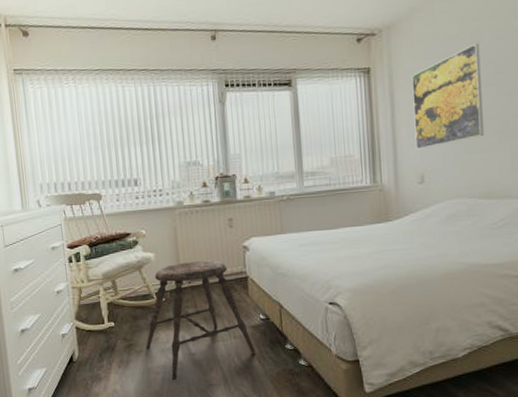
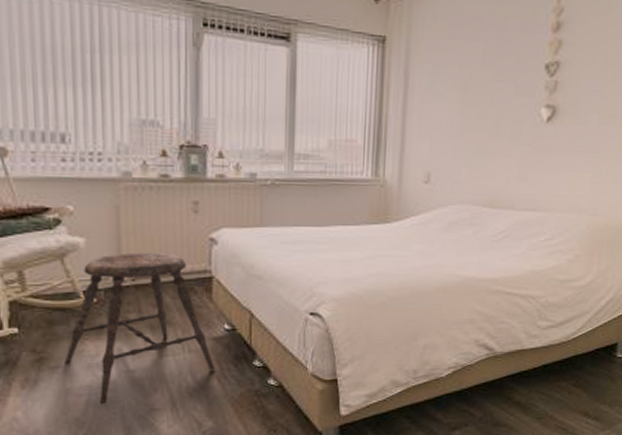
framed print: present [412,43,484,149] -> none [425,31,505,144]

